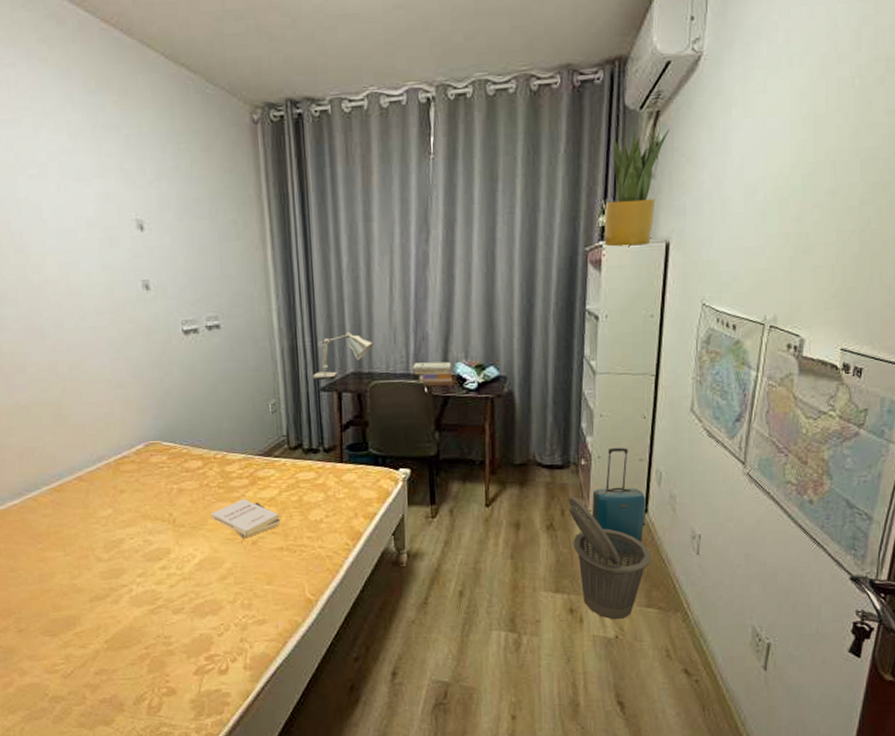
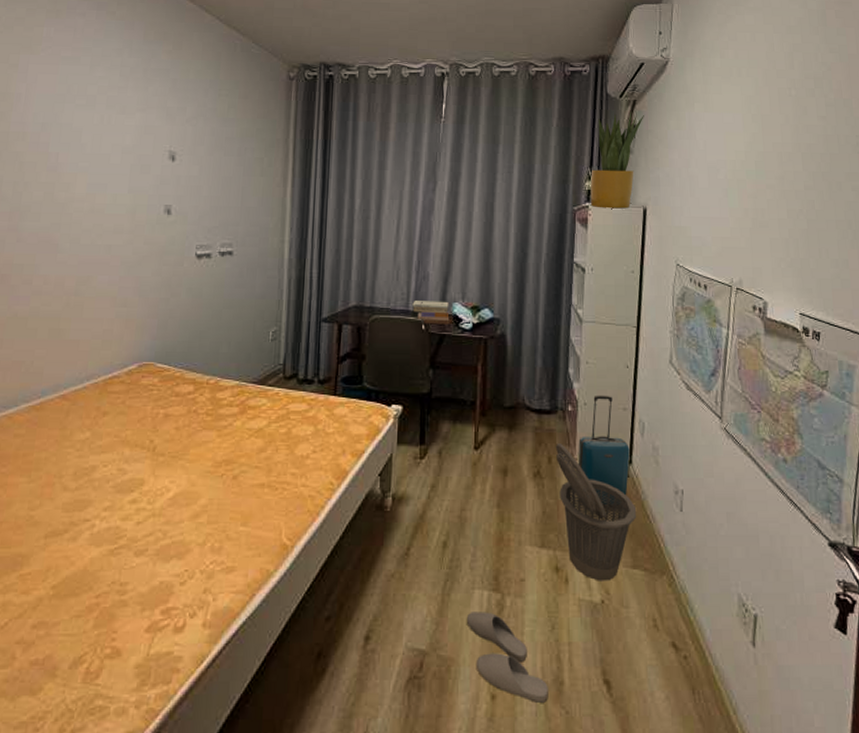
books: present [210,499,281,539] -> none [193,428,266,472]
desk lamp: present [313,332,374,381] -> none [316,267,377,312]
slippers: none [485,649,565,721] -> present [466,612,548,703]

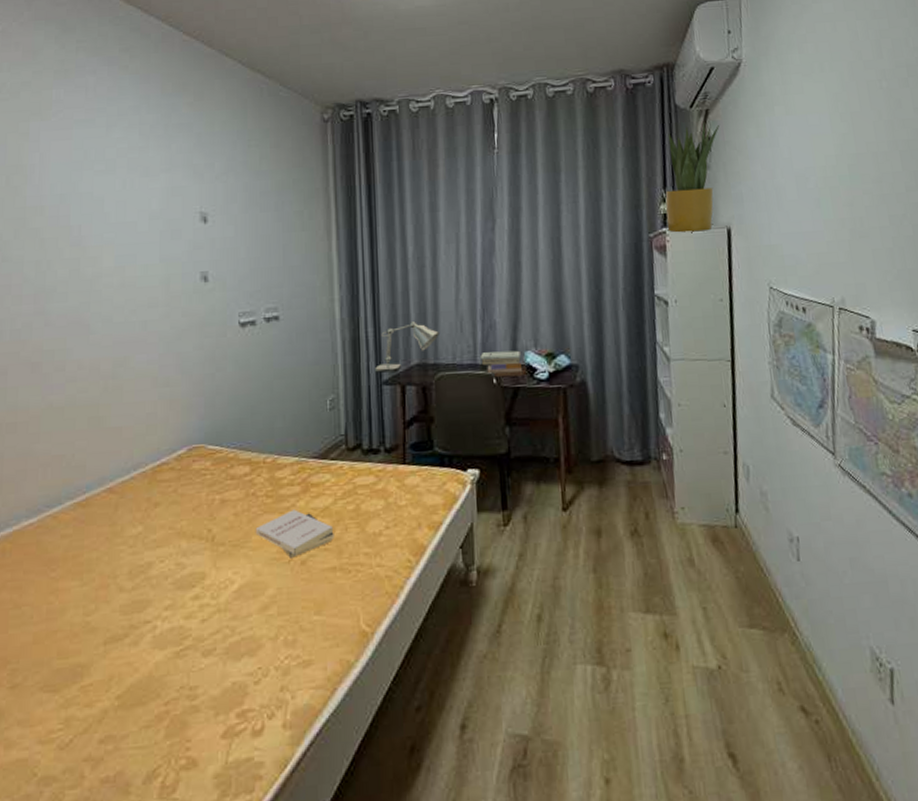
books: none [193,428,266,472] -> present [255,509,334,558]
desk lamp: none [316,267,377,312] -> present [375,321,439,373]
slippers: present [466,612,548,703] -> none [570,688,668,784]
laundry basket: present [555,444,637,581] -> none [651,497,750,645]
suitcase: present [578,395,630,507] -> none [677,439,737,563]

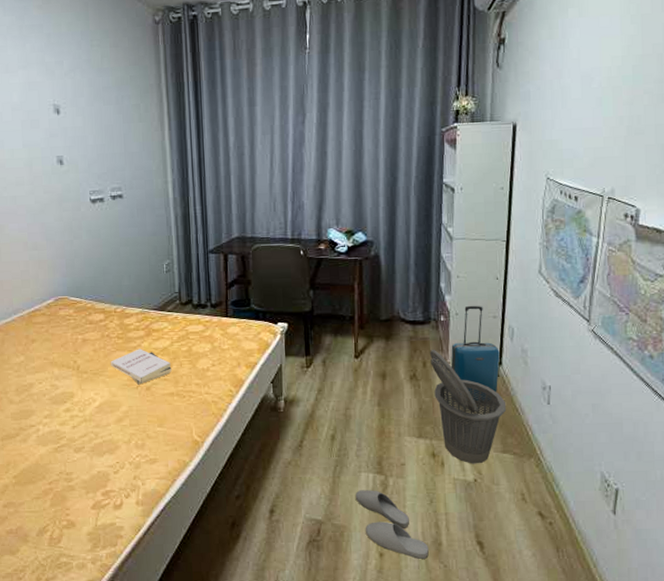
desk lamp: present [375,321,439,373] -> none [203,201,256,244]
books: present [480,350,523,378] -> none [290,228,326,250]
slippers: none [570,688,668,784] -> present [355,490,429,559]
laundry basket: none [651,497,750,645] -> present [429,350,507,464]
planter: present [665,122,719,233] -> none [458,24,514,128]
suitcase: none [677,439,737,563] -> present [450,305,500,403]

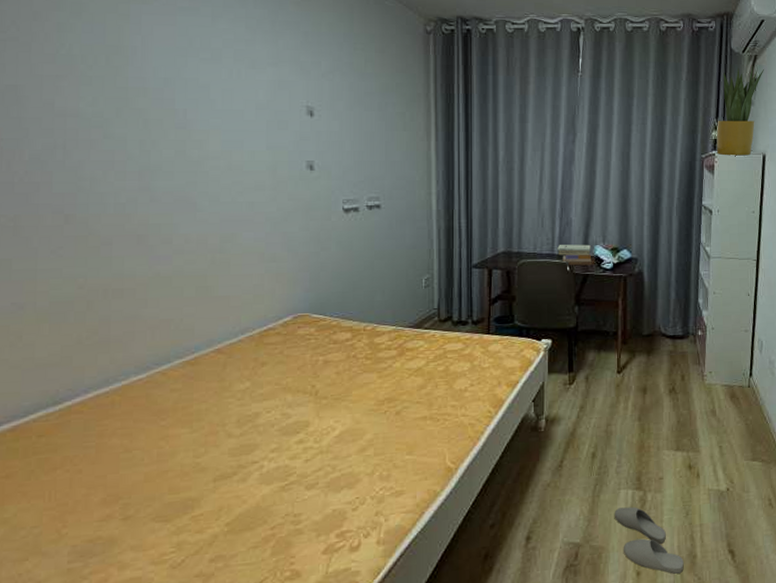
books: present [110,348,172,385] -> none [355,369,426,409]
books: none [290,228,326,250] -> present [557,244,592,266]
laundry basket: present [429,350,507,464] -> none [687,363,756,474]
suitcase: present [450,305,500,403] -> none [707,320,750,414]
planter: none [458,24,514,128] -> present [716,66,764,156]

